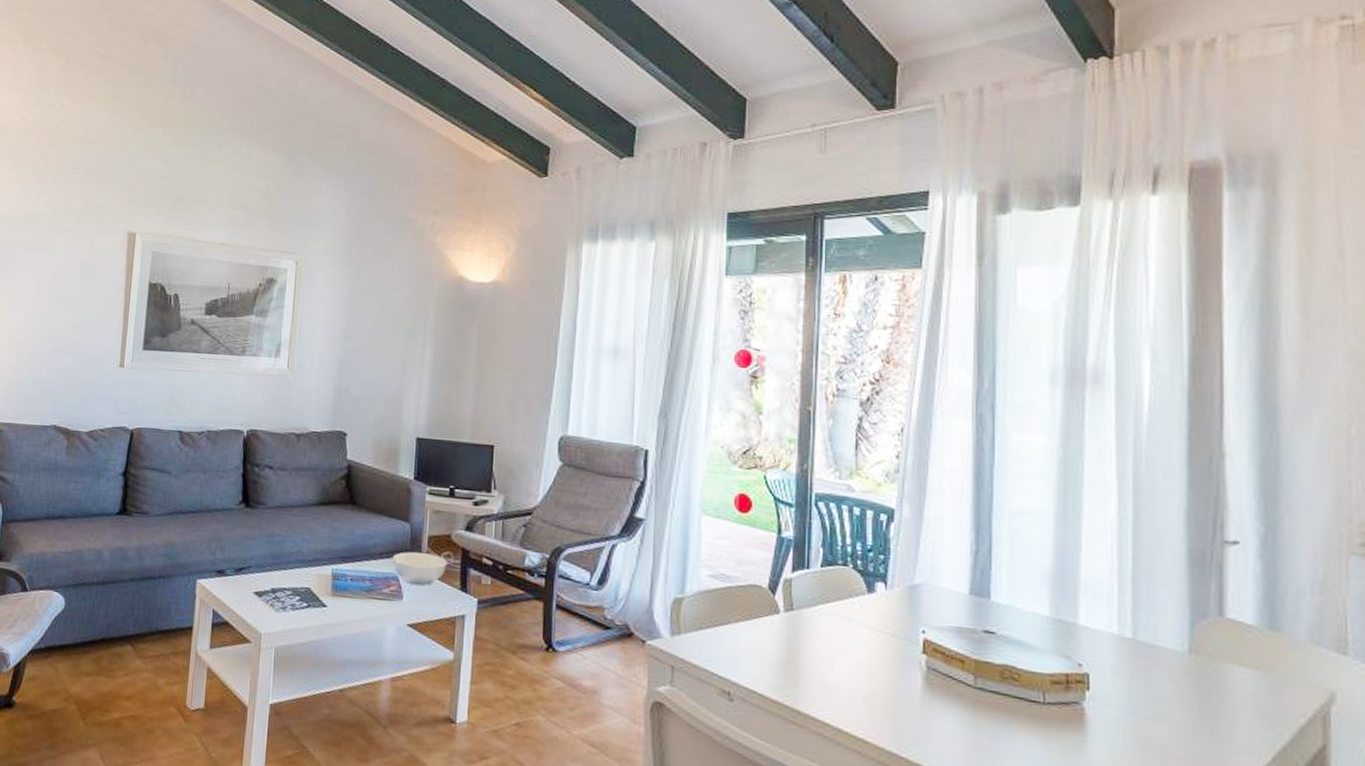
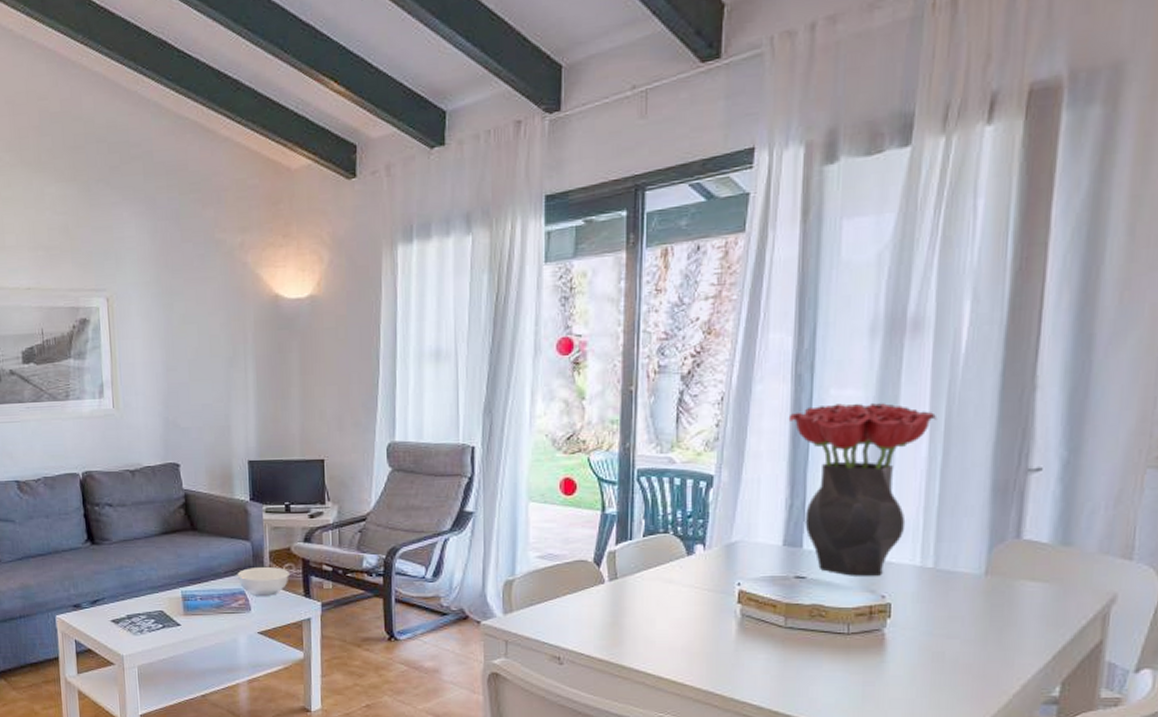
bouquet: none [970,448,1125,641] -> present [788,402,938,576]

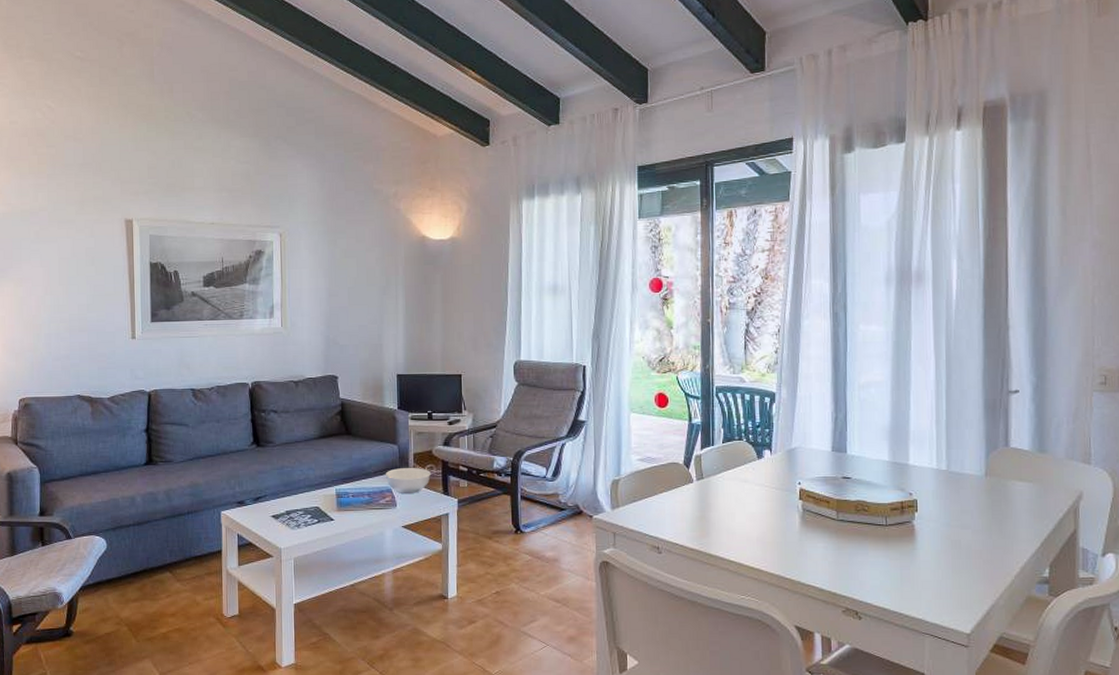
bouquet: present [788,402,938,576] -> none [829,336,940,477]

